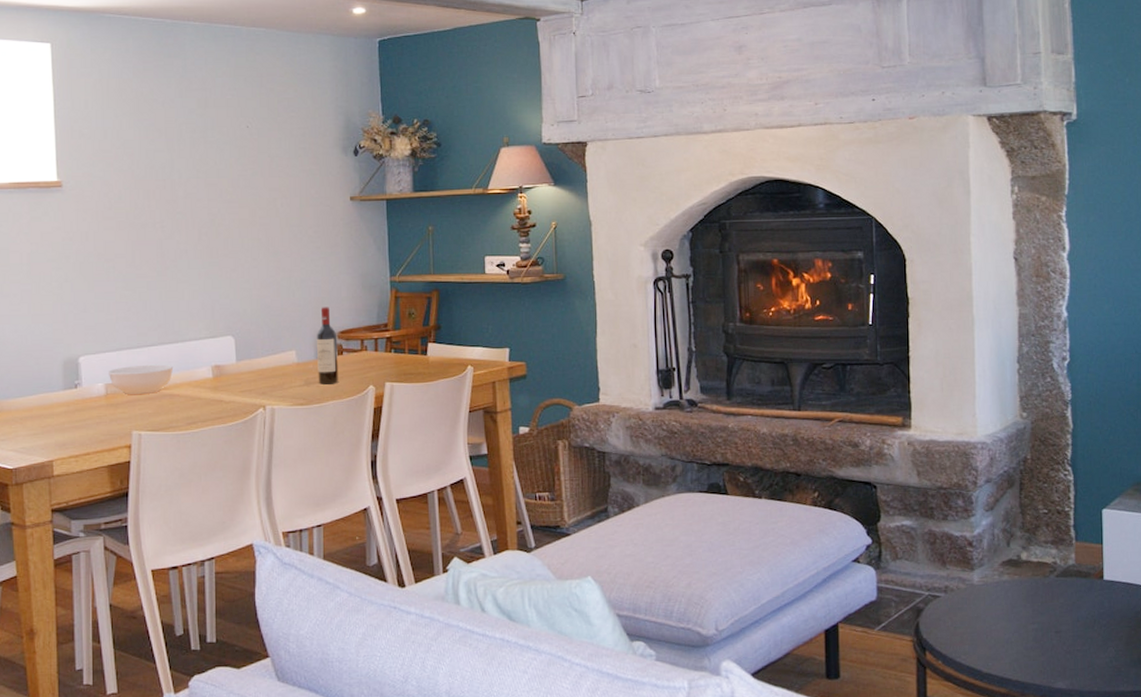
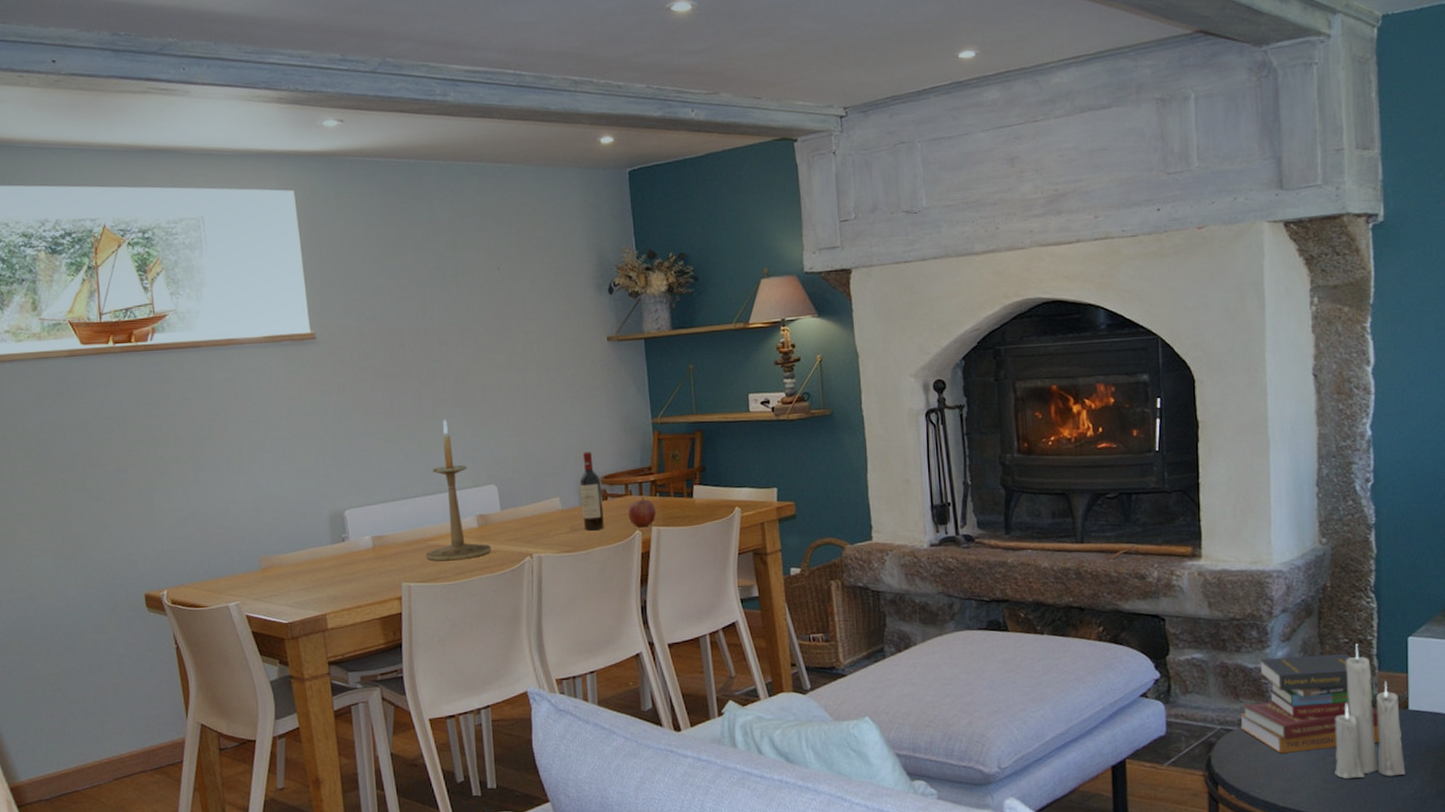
bowl: present [109,364,174,395] -> none [375,515,439,547]
candlestick: none [158,270,225,411] -> present [425,419,491,562]
fruit: none [362,353,390,382] -> present [627,497,656,527]
books: none [947,523,1077,620] -> present [1240,653,1380,754]
candle: none [1035,514,1102,647] -> present [1335,643,1406,780]

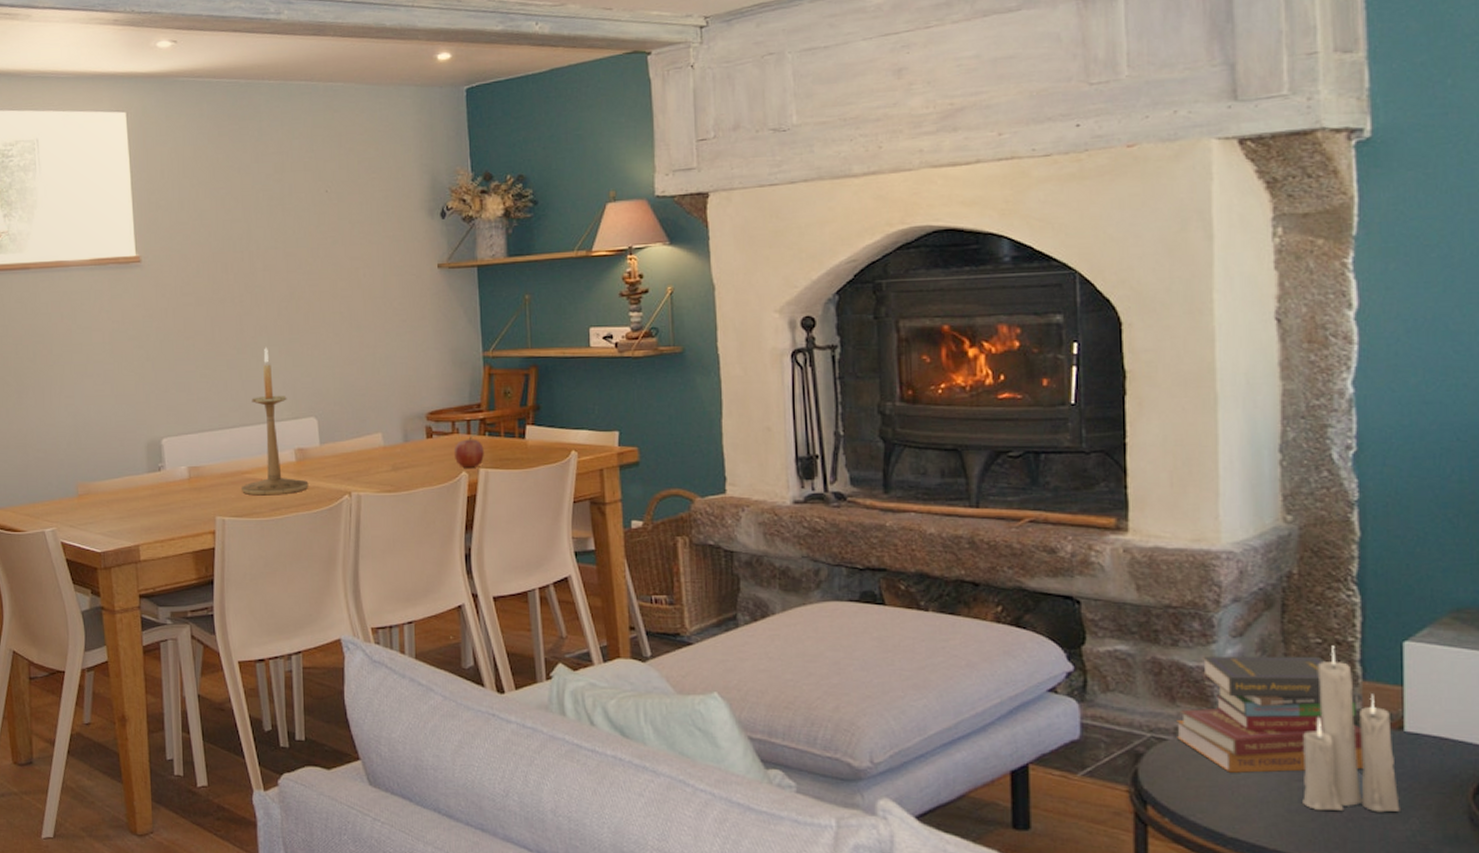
wine bottle: present [579,451,604,531] -> none [403,385,428,470]

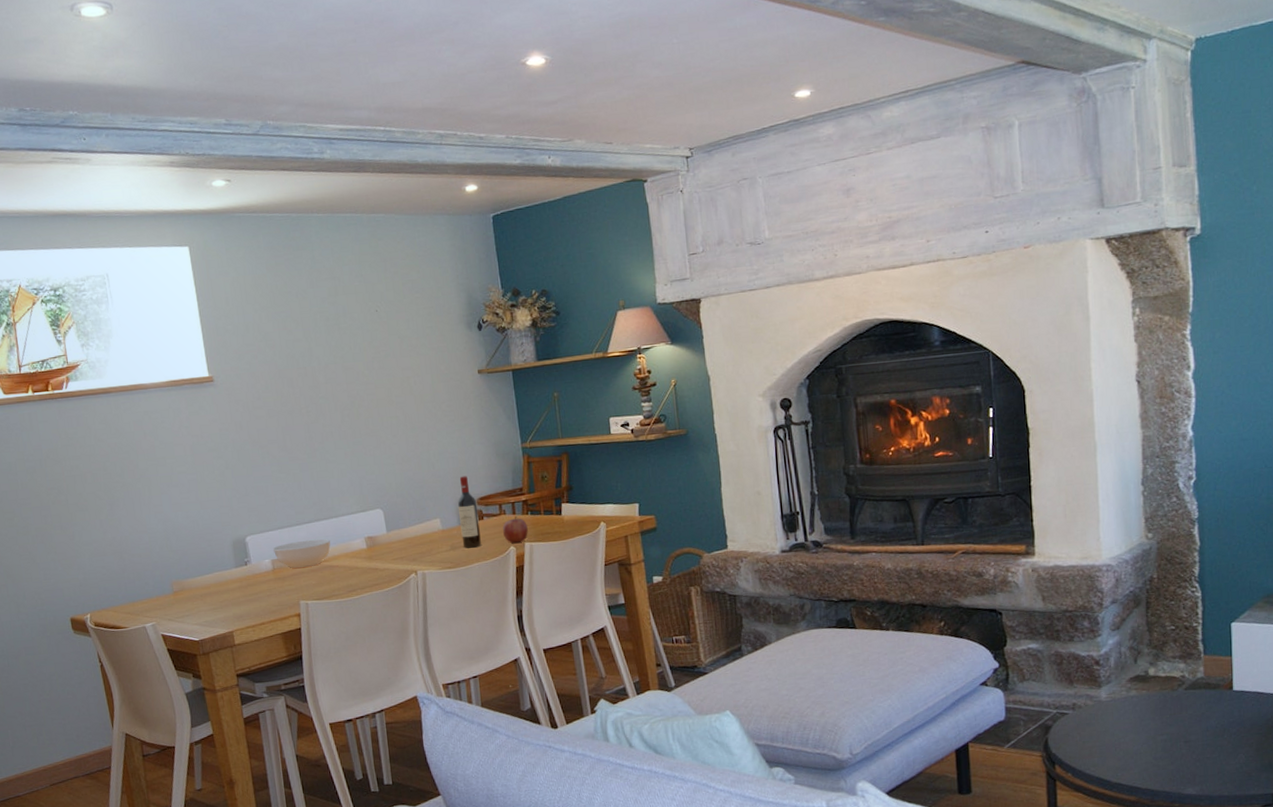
bowl: none [191,447,256,479] -> present [273,538,331,569]
candlestick: present [240,347,309,496] -> none [320,450,380,581]
wine bottle: none [403,385,428,470] -> present [457,476,481,548]
books: present [1177,655,1364,773] -> none [1074,639,1206,734]
candle: present [1303,645,1400,813] -> none [1164,630,1232,757]

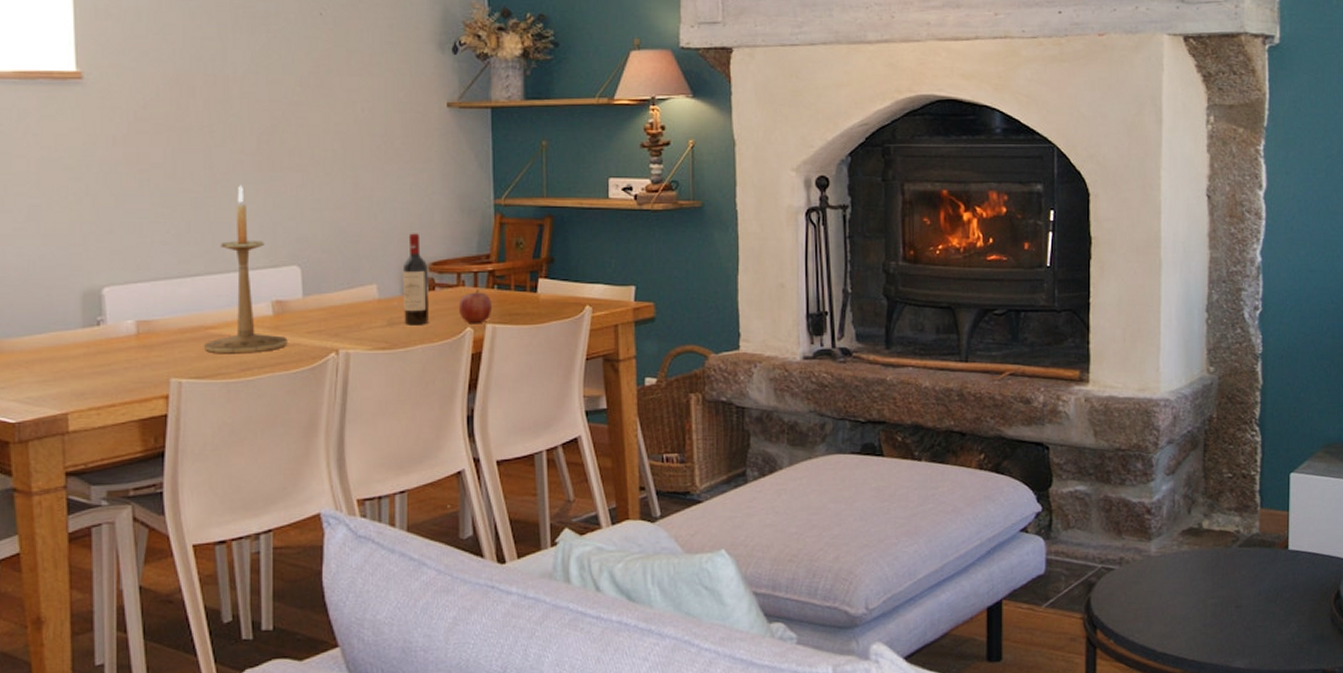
bowl: present [273,538,331,569] -> none [141,298,224,335]
candlestick: none [320,450,380,581] -> present [203,185,288,354]

